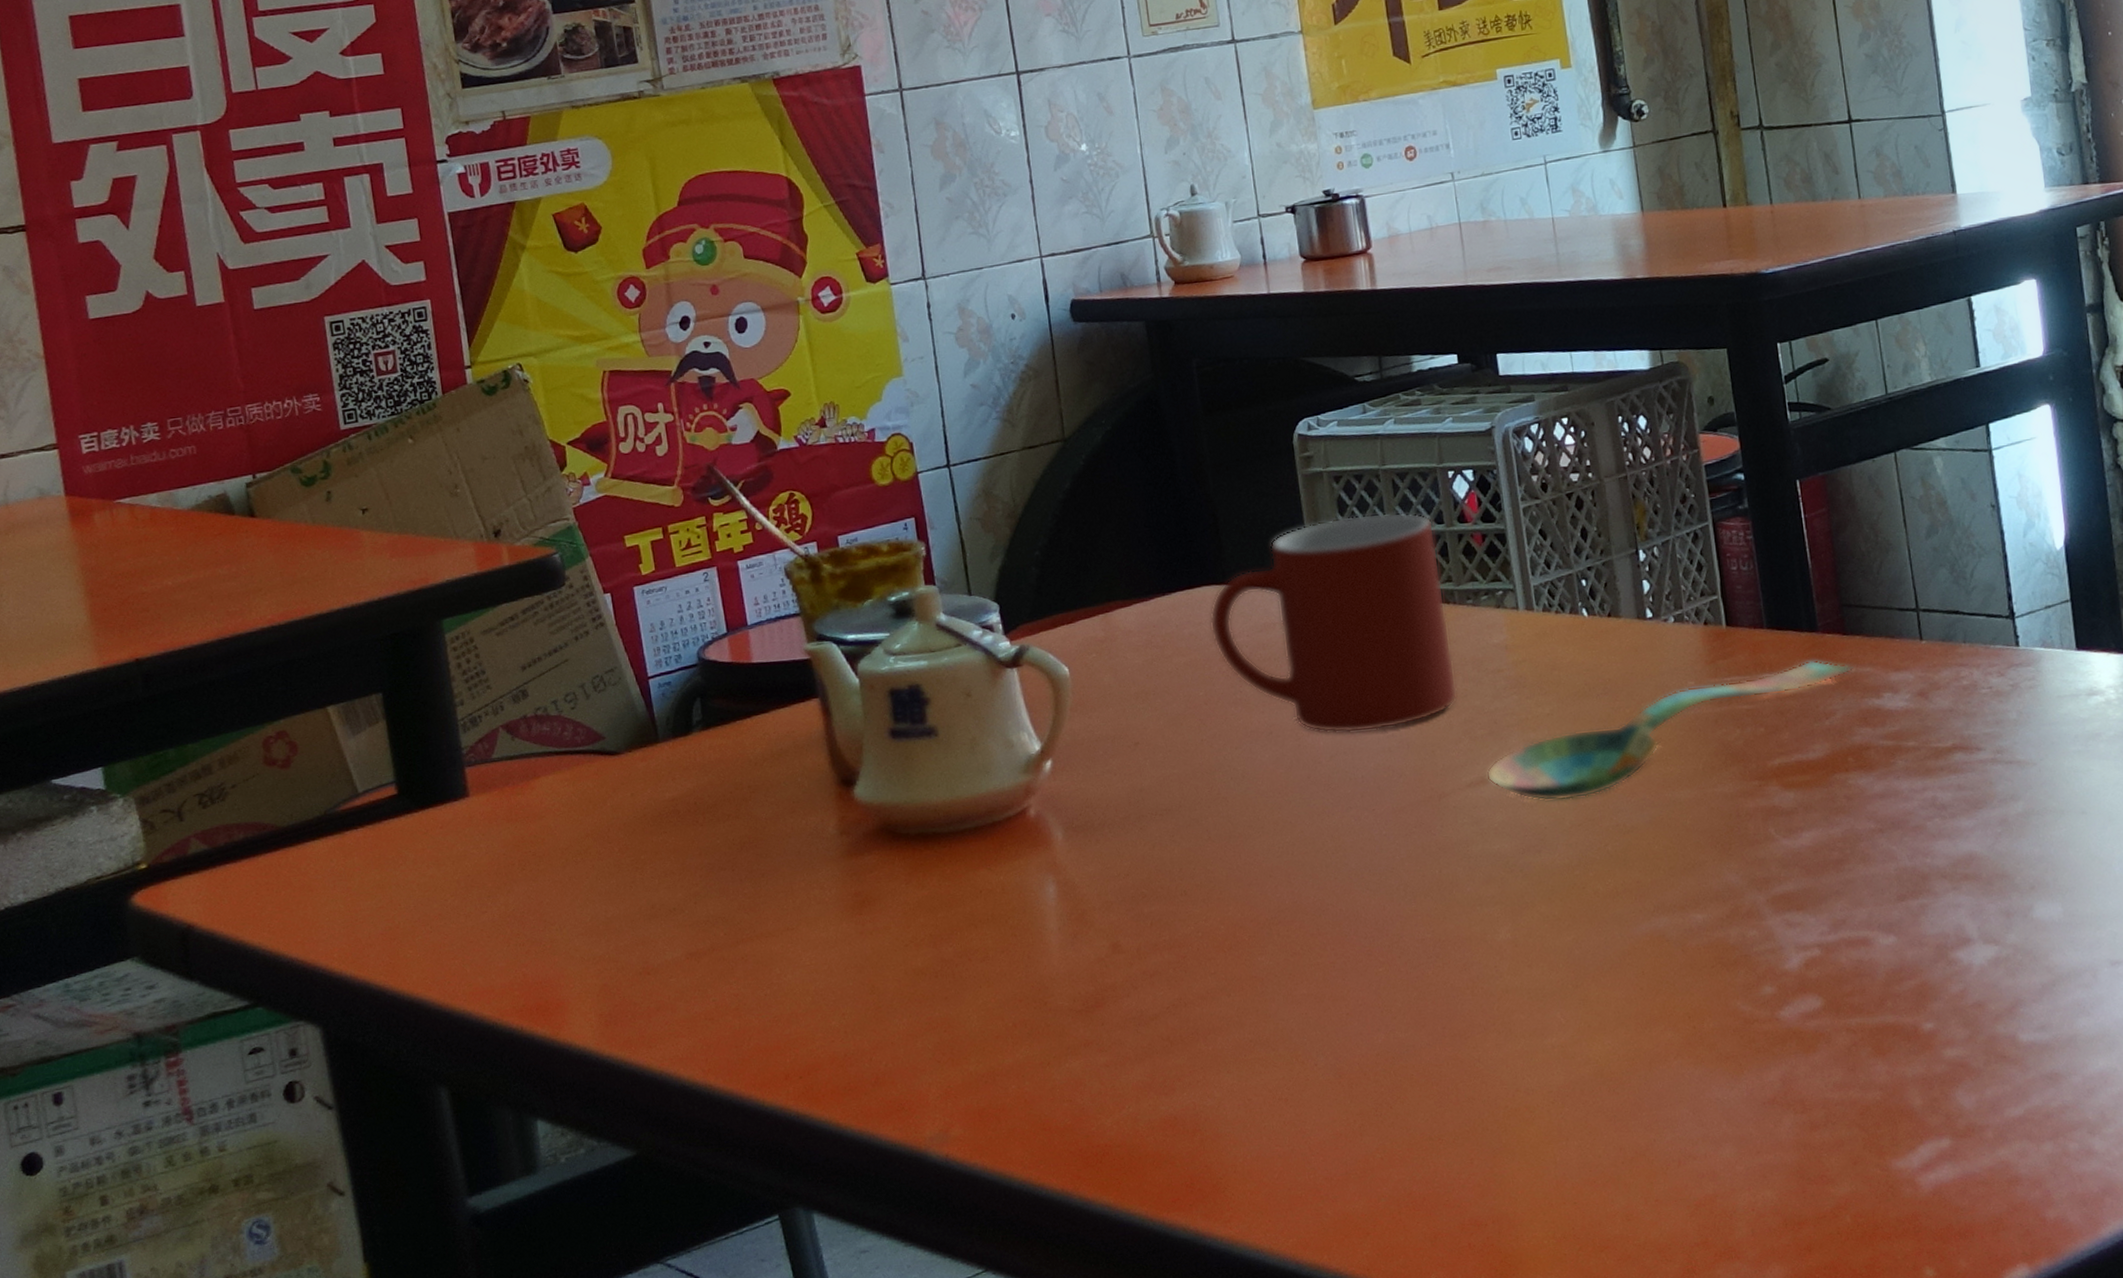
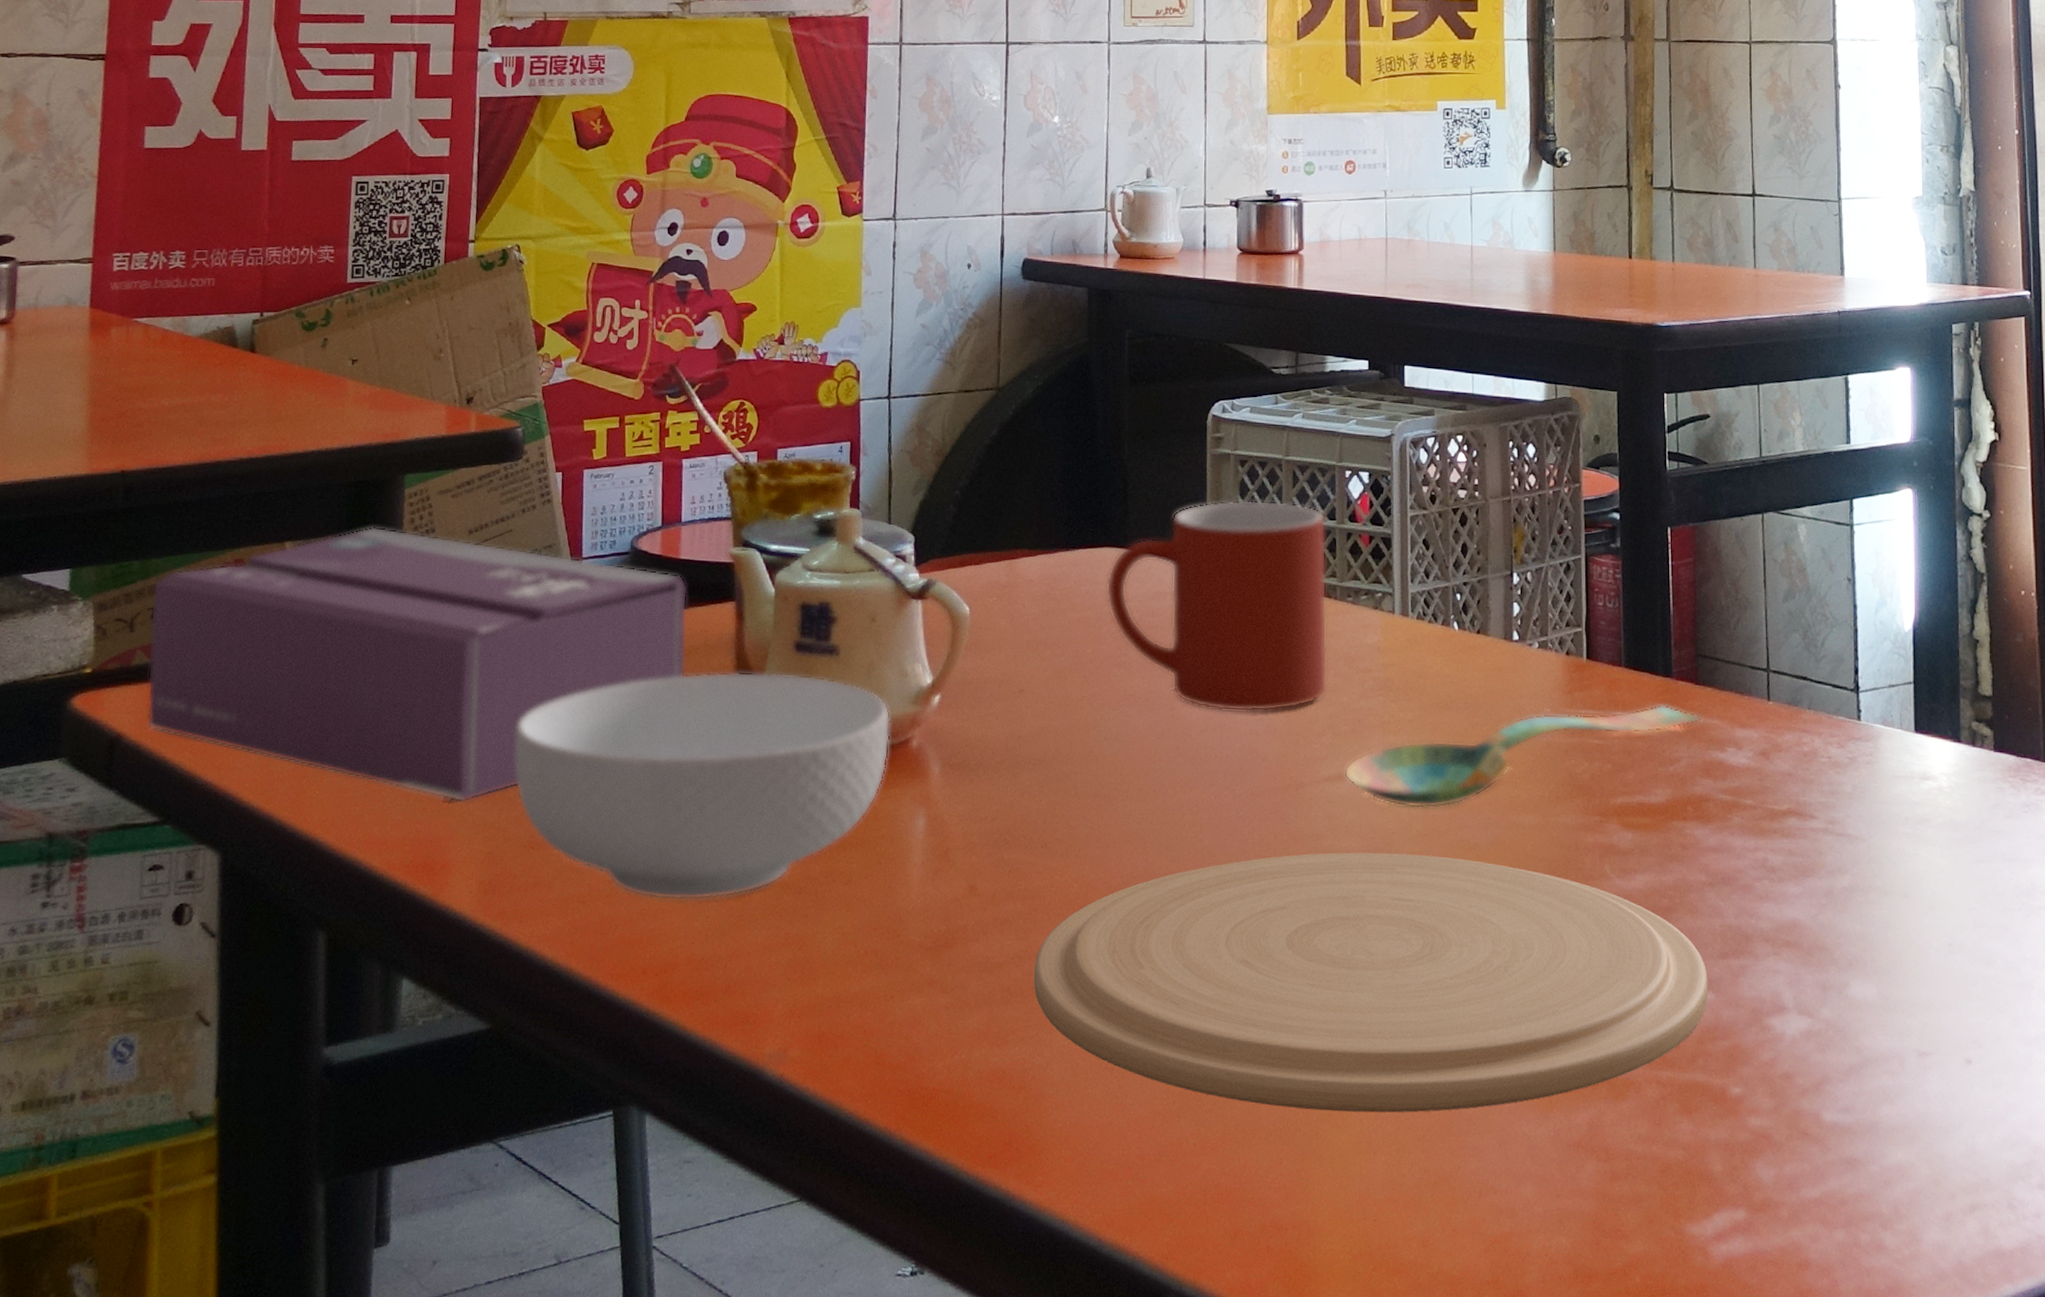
tissue box: none [194,676,780,941] -> present [147,527,688,803]
cereal bowl: none [609,760,1007,1005] -> present [515,671,891,901]
plate: none [1191,842,1890,1111] -> present [1033,852,1708,1113]

